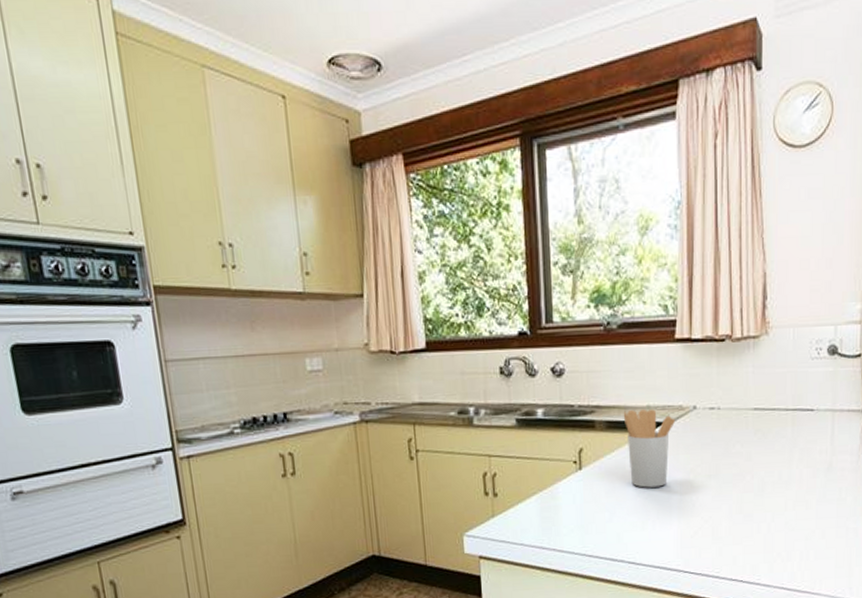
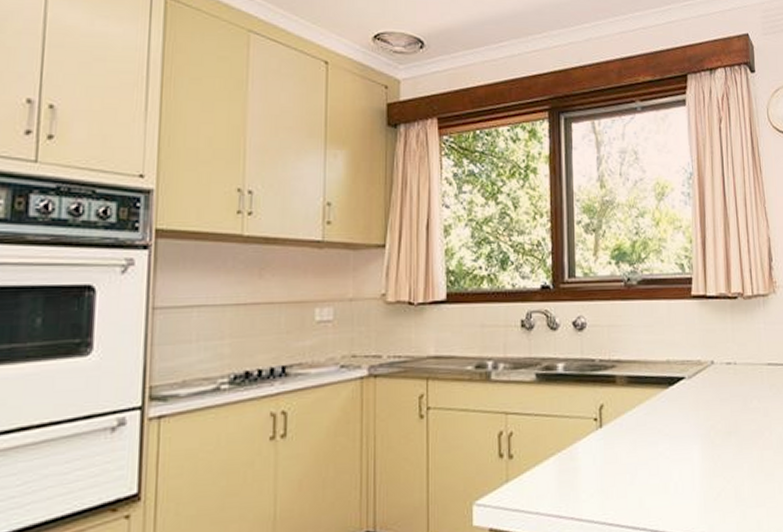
utensil holder: present [623,409,675,488] -> none [643,364,694,447]

